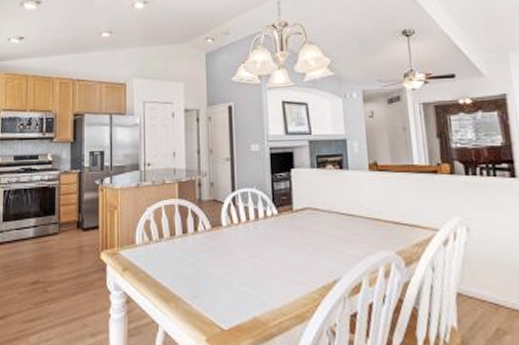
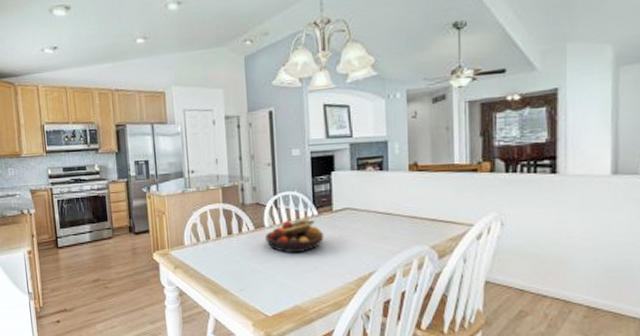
fruit bowl: none [221,215,285,256] -> present [264,216,325,253]

